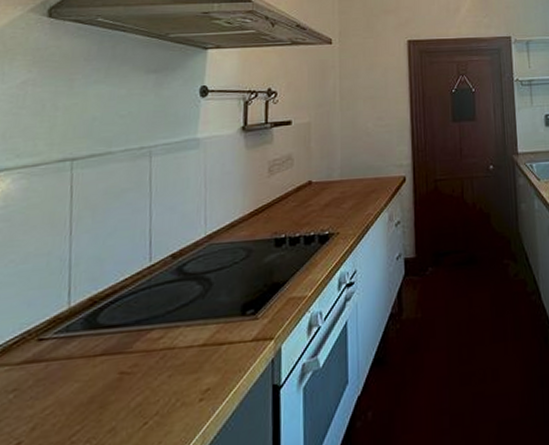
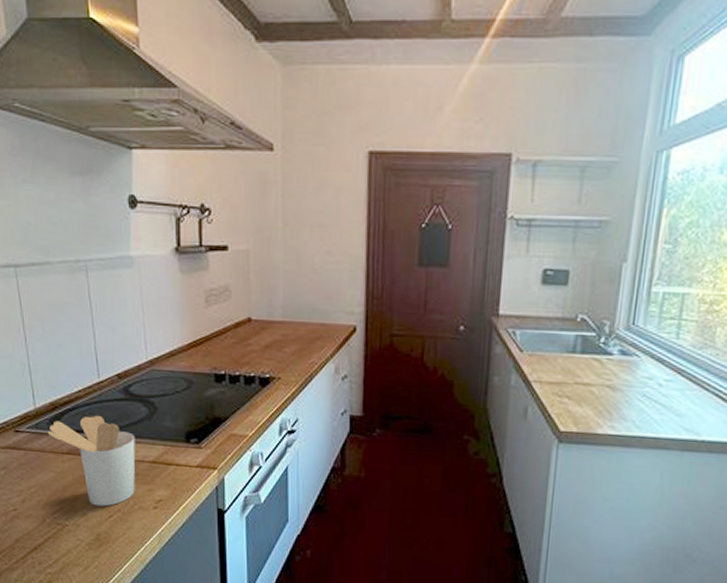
utensil holder: none [79,302,185,414] -> present [47,415,136,507]

